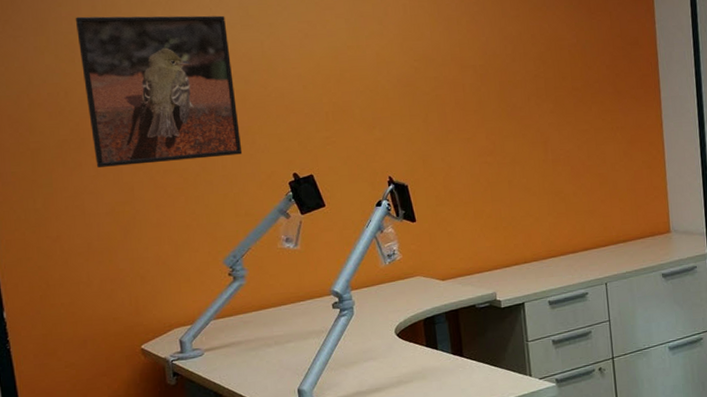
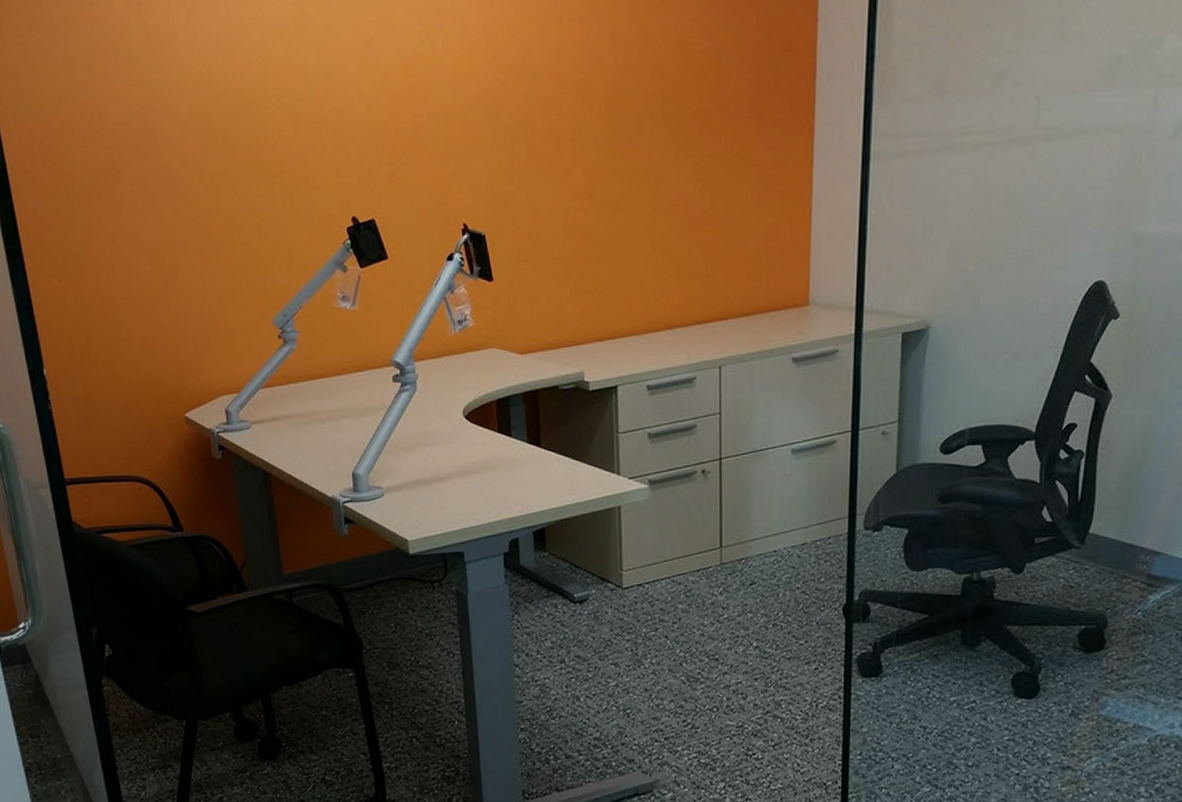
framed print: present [75,15,243,168] -> none [107,14,295,205]

